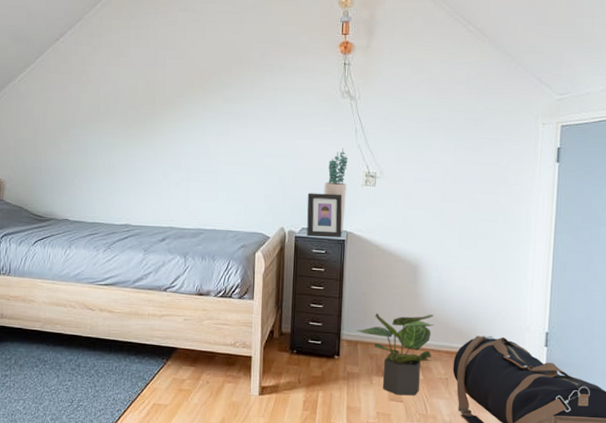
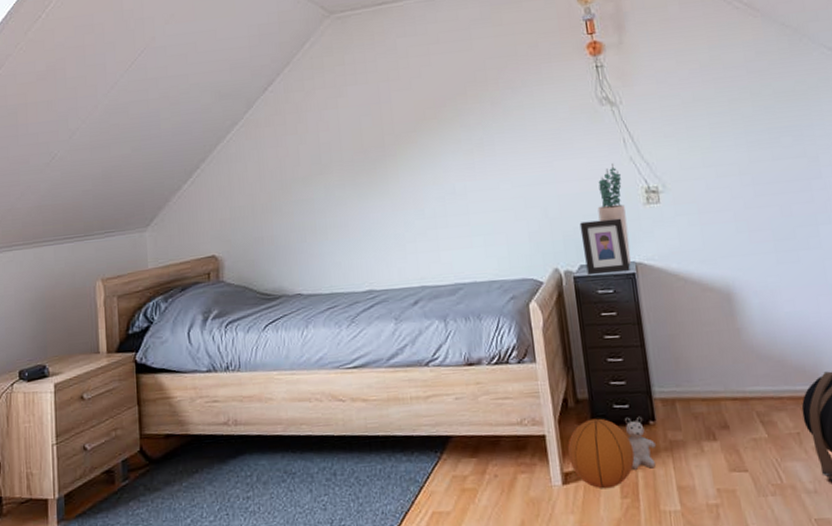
basketball: none [267,348,319,402] -> present [567,418,635,489]
stuffed animal: none [315,351,336,391] -> present [624,416,656,470]
potted plant: present [356,313,435,396] -> none [670,351,775,463]

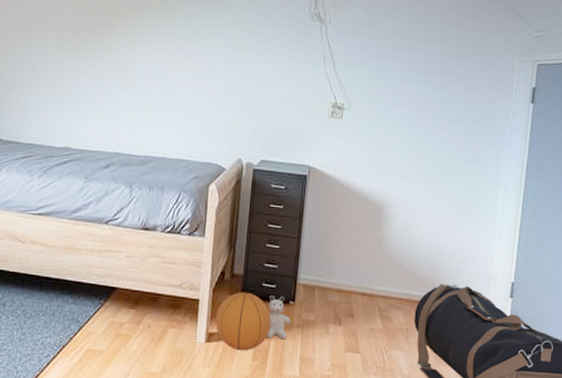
picture frame: present [579,218,630,276] -> none [266,122,307,173]
vase: present [597,164,631,266] -> none [286,76,315,168]

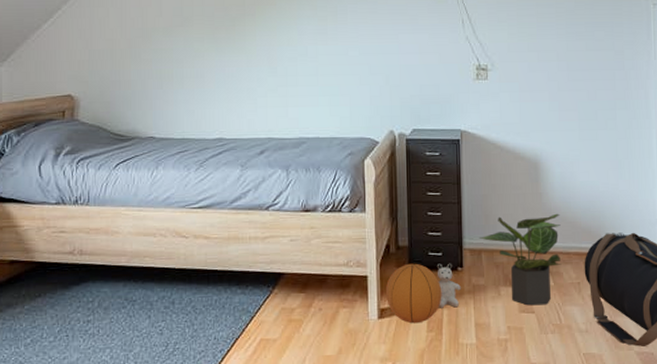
potted plant: none [314,256,398,347] -> present [478,213,562,306]

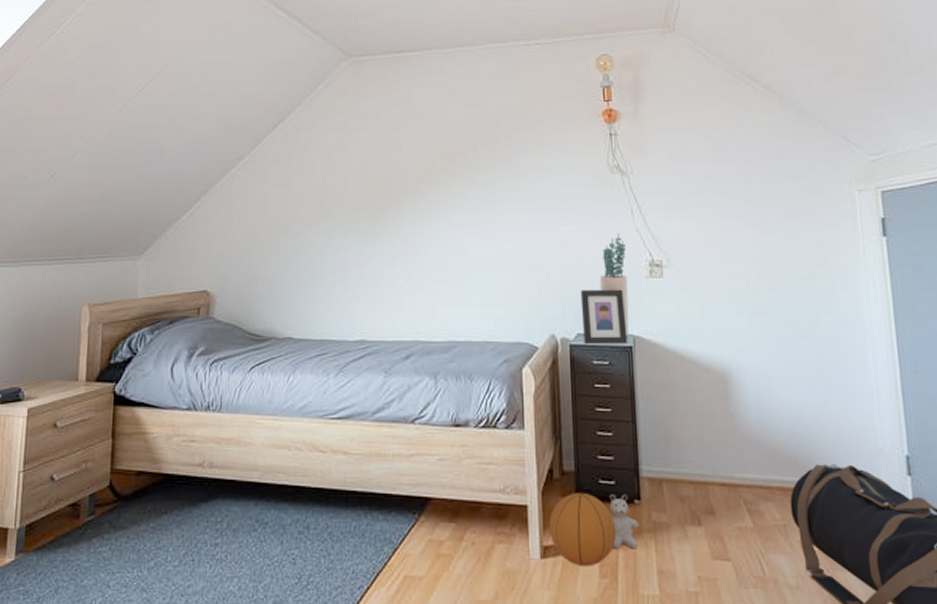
picture frame: none [416,90,456,139] -> present [580,289,628,345]
vase: none [433,41,458,133] -> present [600,233,630,339]
potted plant: present [478,213,562,306] -> none [658,438,762,551]

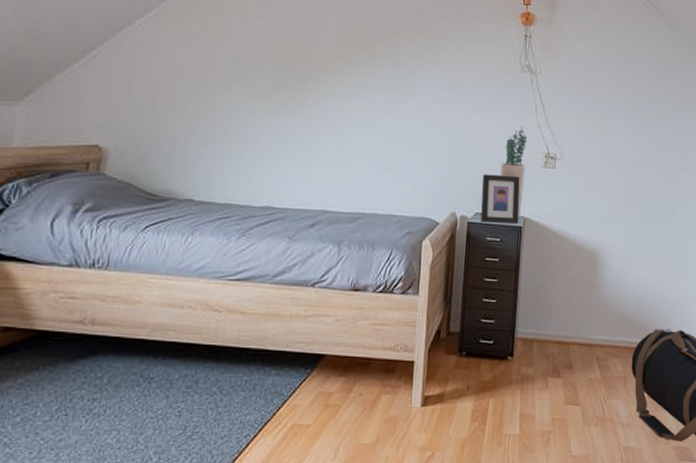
basketball: present [548,492,617,567] -> none [431,350,490,413]
stuffed animal: present [609,494,639,549] -> none [485,352,509,398]

